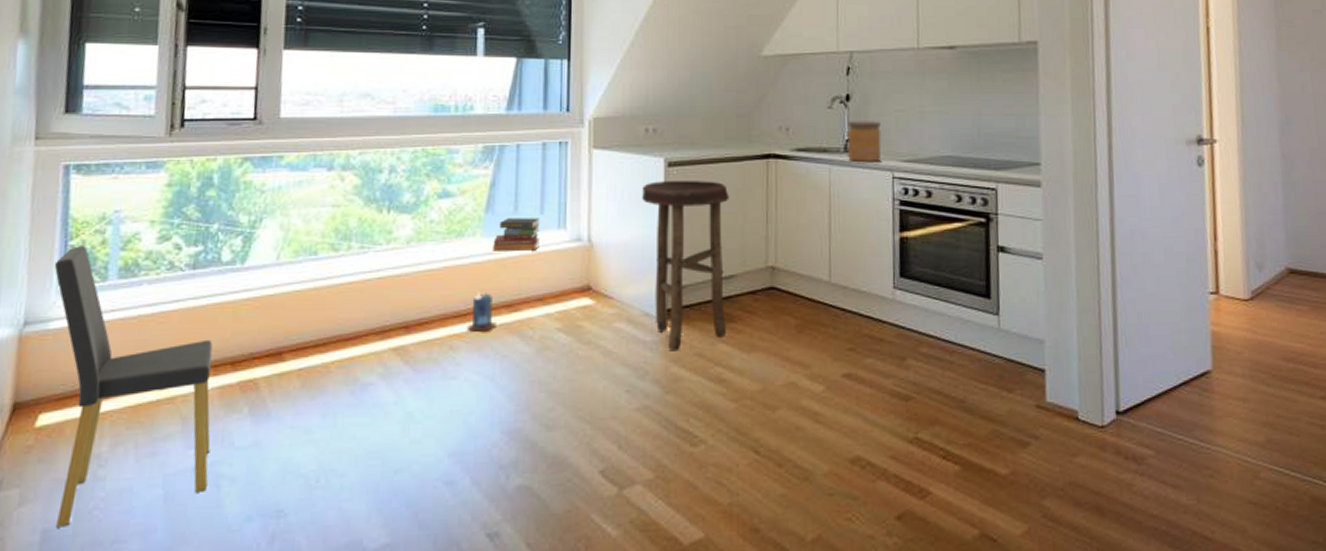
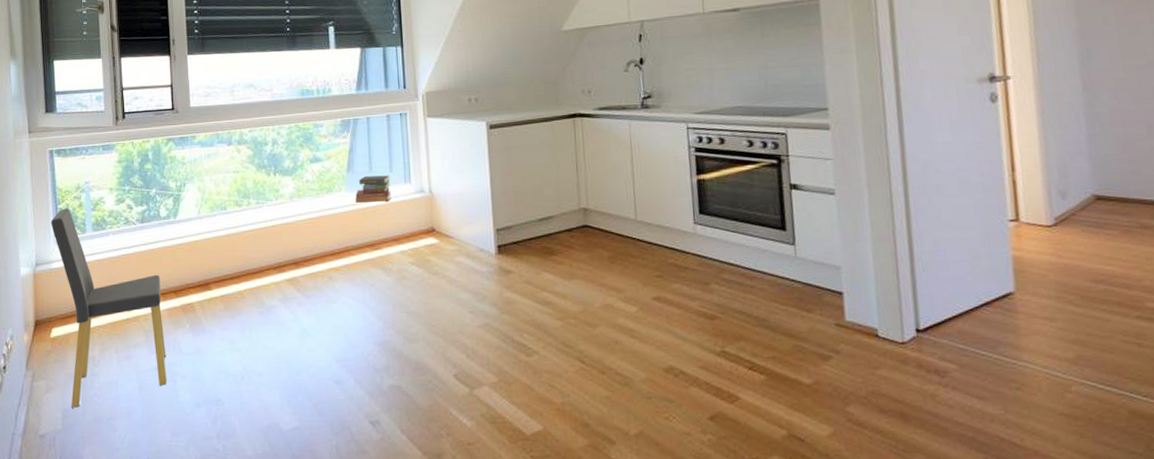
candle: present [466,291,498,332] -> none [340,234,364,266]
stool: present [642,181,729,351] -> none [470,139,549,280]
jar: present [847,119,882,162] -> none [642,79,675,116]

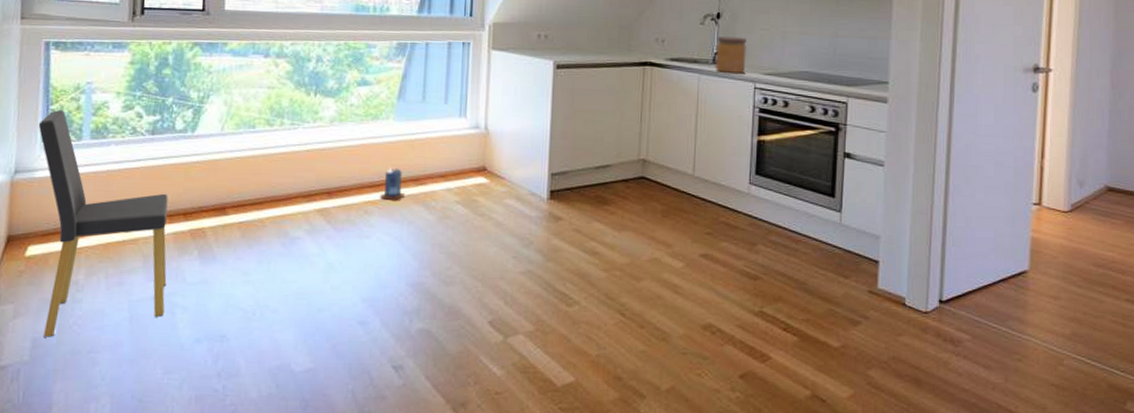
candle: none [340,234,364,266] -> present [379,166,406,200]
books: present [355,175,391,204] -> none [403,106,444,136]
jar: none [642,79,675,116] -> present [715,36,747,73]

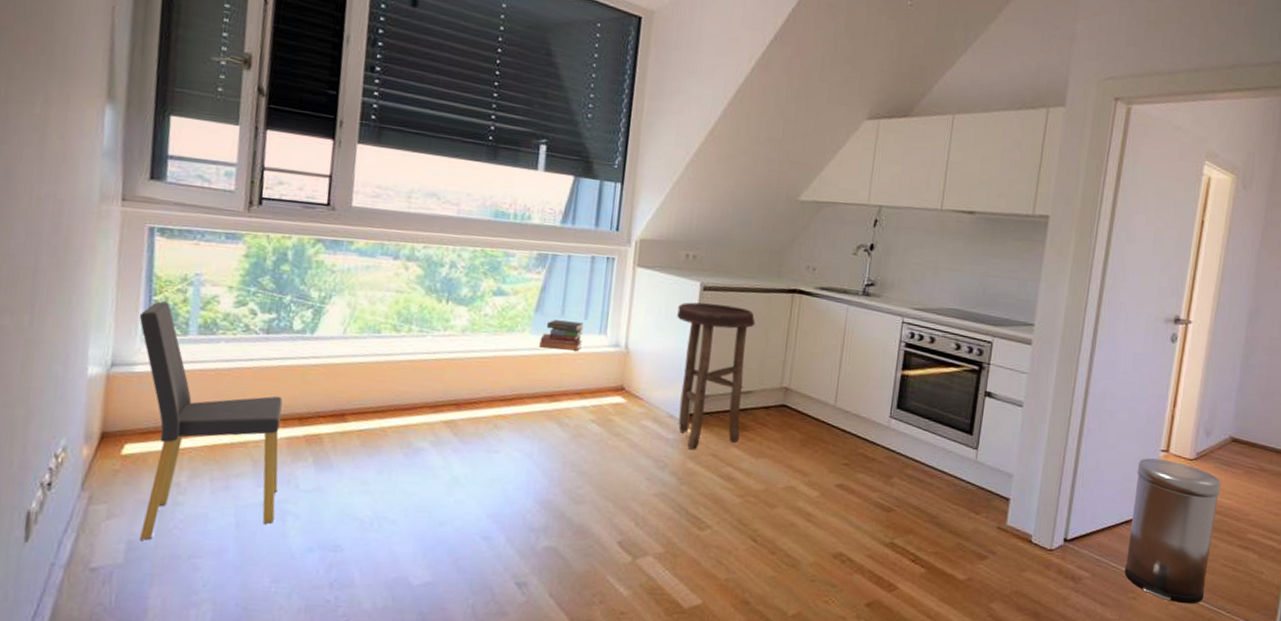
candle: present [379,166,406,200] -> none [510,380,539,416]
books: none [403,106,444,136] -> present [539,320,584,352]
stool: none [533,81,609,226] -> present [677,302,756,450]
jar: present [715,36,747,73] -> none [864,268,898,307]
pedal bin: none [1006,212,1101,364] -> present [1124,458,1221,604]

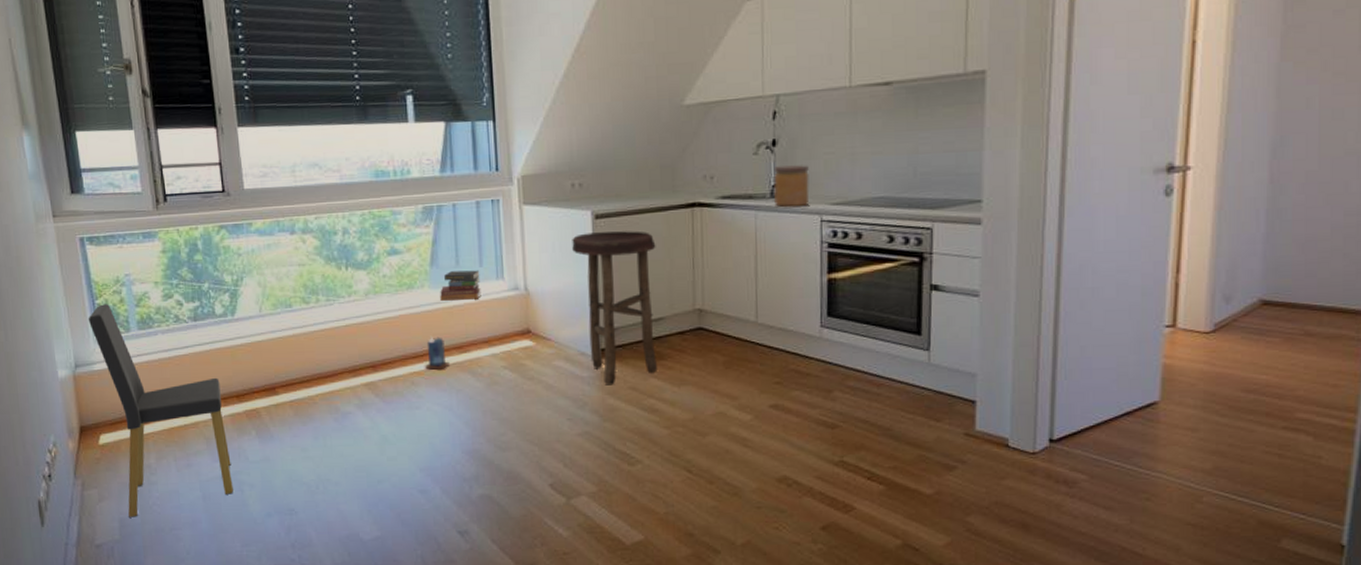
candle: none [510,380,539,416] -> present [424,335,451,370]
jar: none [864,268,898,307] -> present [773,163,810,207]
pedal bin: present [1124,458,1221,604] -> none [1131,336,1252,501]

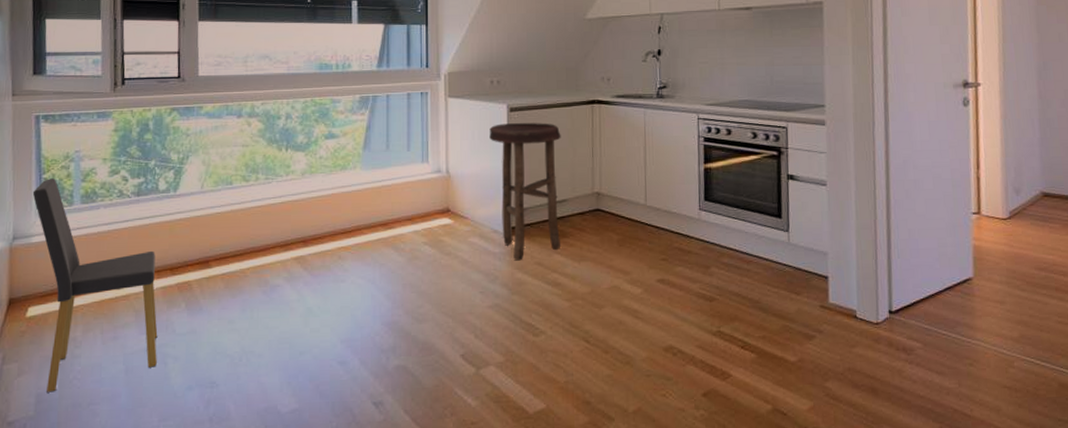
candle: present [424,335,451,370] -> none [351,213,376,245]
books: present [440,270,481,302] -> none [370,154,407,182]
jar: present [773,163,810,207] -> none [659,70,688,106]

